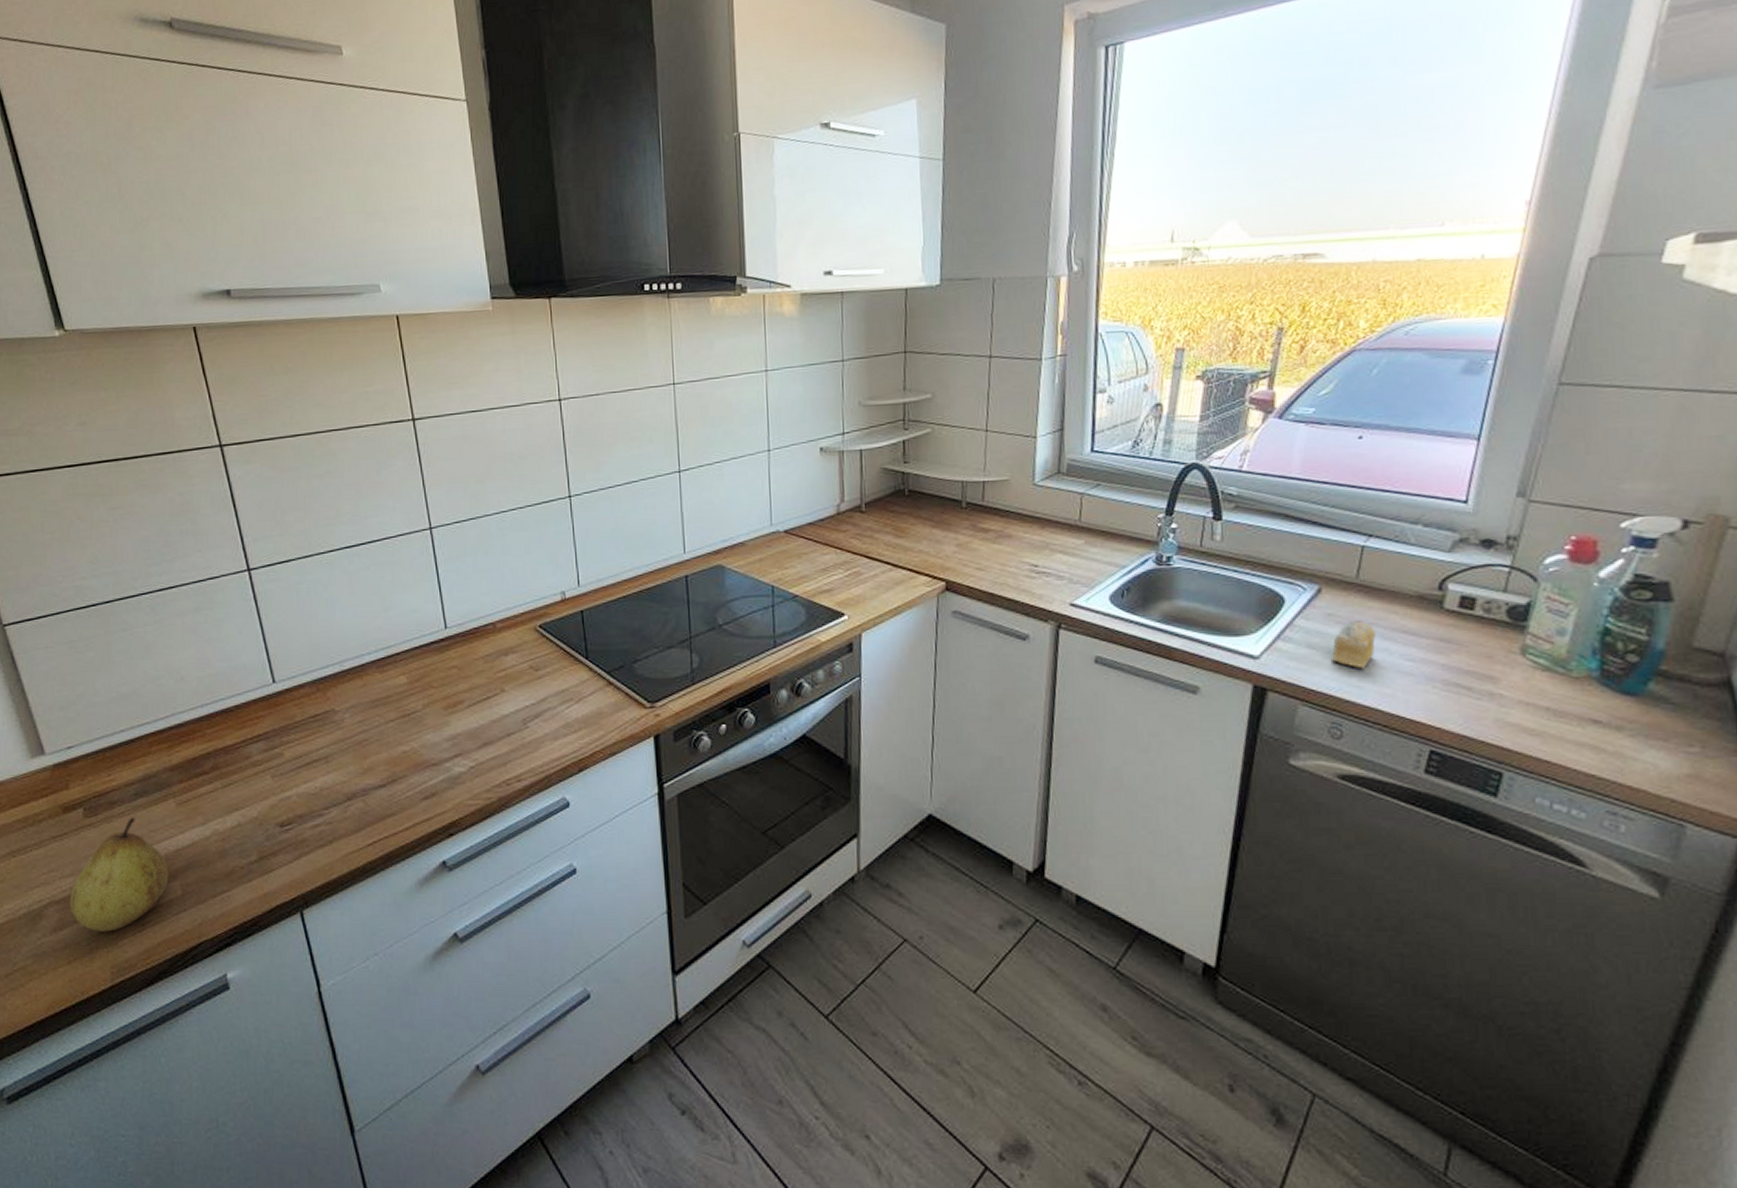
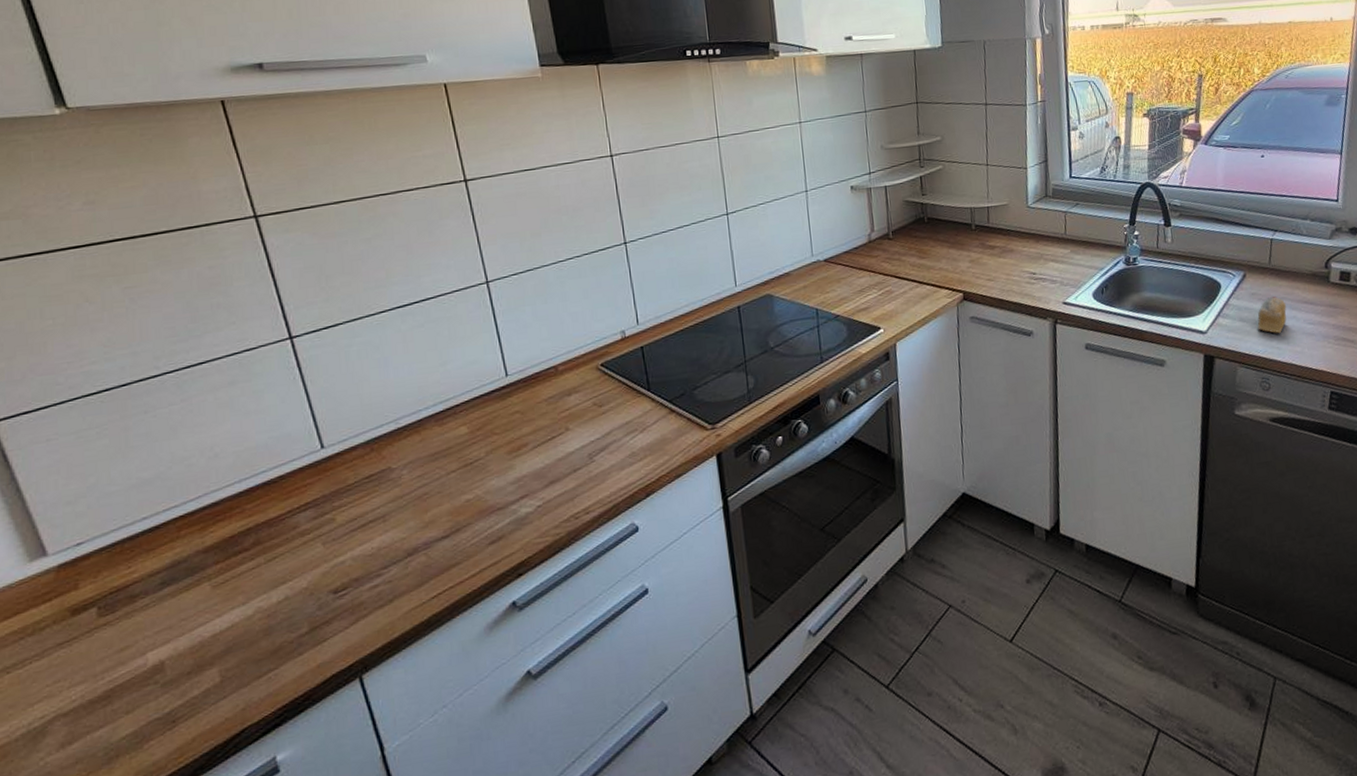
fruit: present [69,817,169,932] -> none [81,608,205,739]

